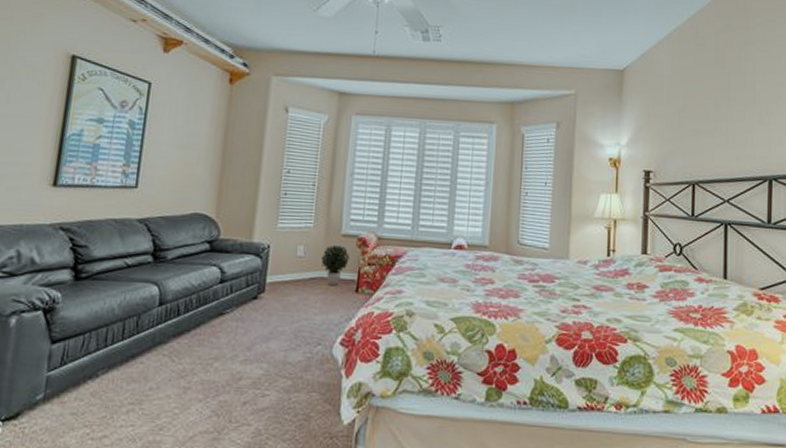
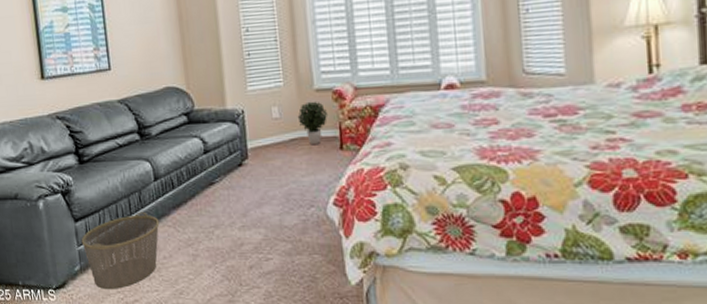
basket: none [53,337,154,423] -> present [81,211,160,289]

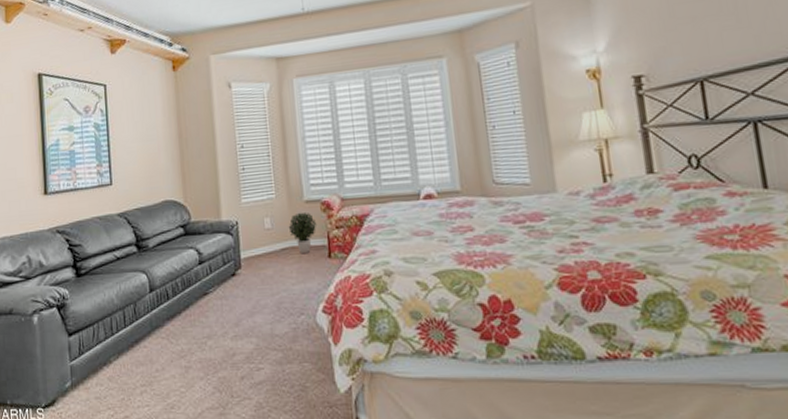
basket: present [81,211,160,289] -> none [74,323,153,406]

